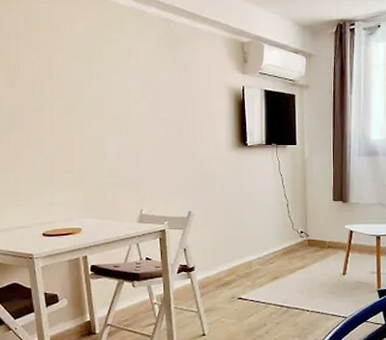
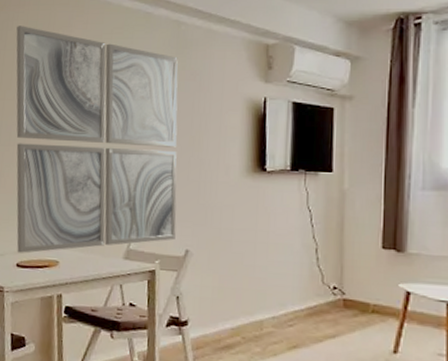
wall art: none [18,17,179,224] -> present [16,26,178,253]

